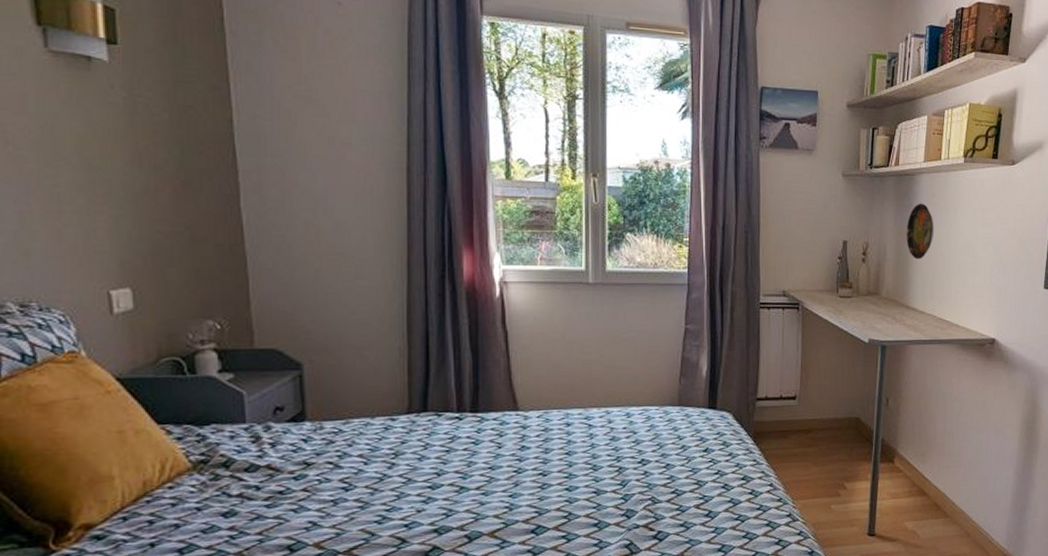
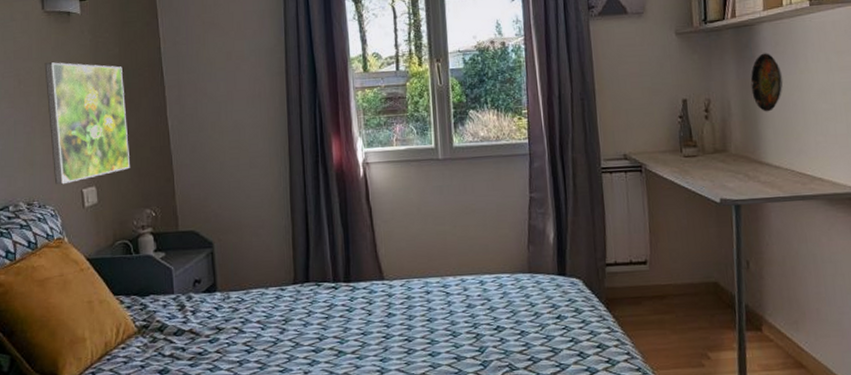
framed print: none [48,120,185,283] -> present [44,62,131,185]

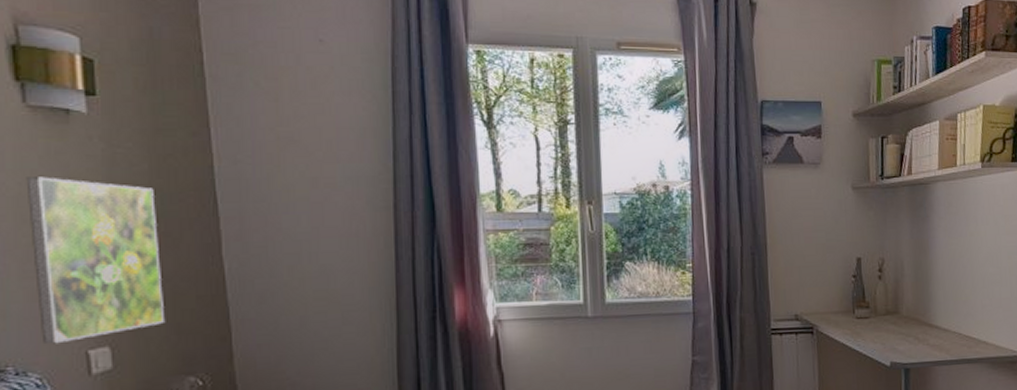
decorative plate: present [750,53,784,112] -> none [923,213,955,274]

